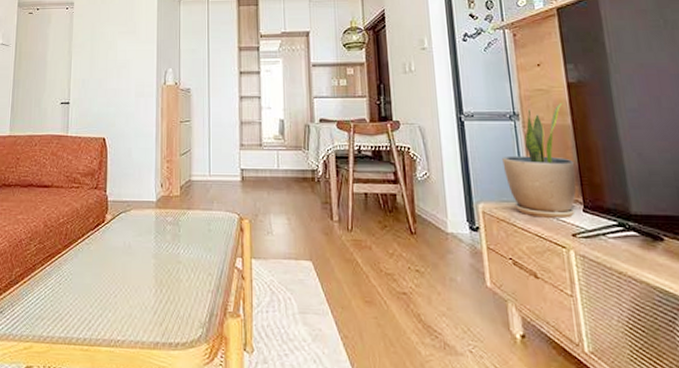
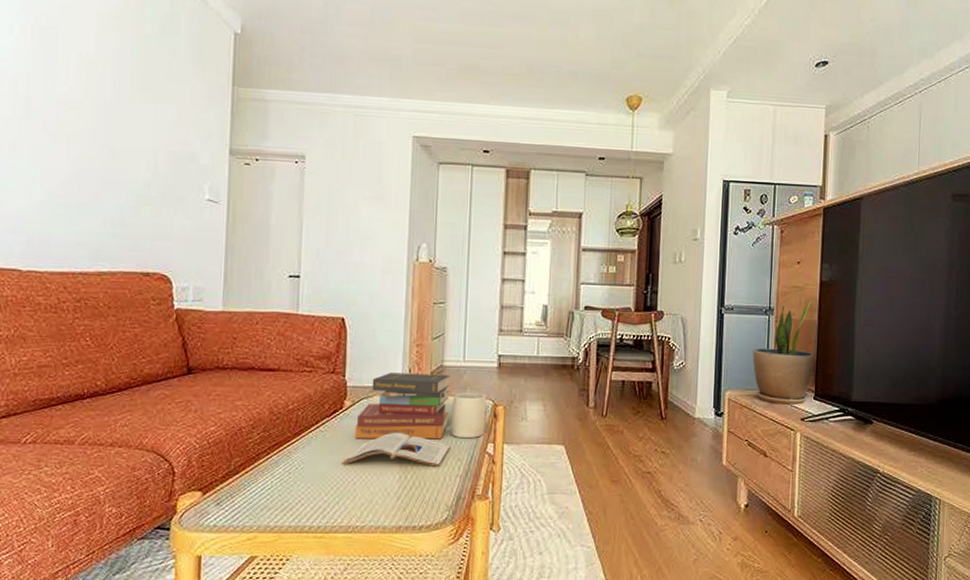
magazine: none [104,245,201,281] -> present [342,432,450,467]
books: none [115,187,198,253] -> present [354,372,451,440]
mug: none [201,206,233,253] -> present [451,392,487,439]

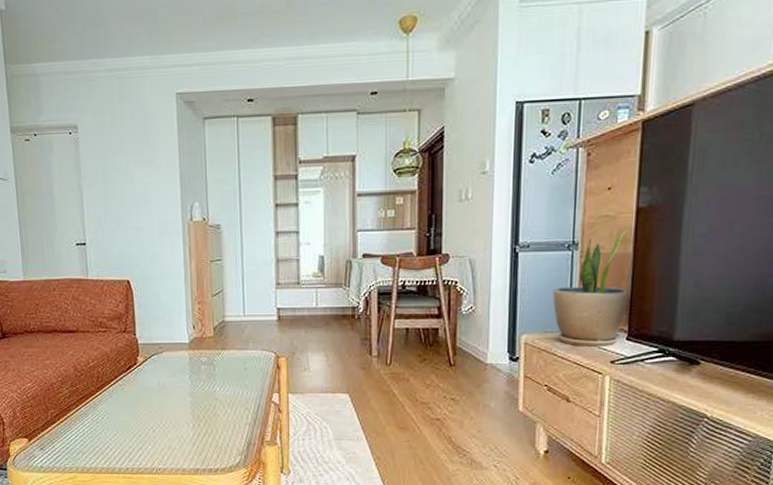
magazine: present [342,432,450,467] -> none [141,384,238,416]
books: present [354,372,451,440] -> none [149,329,234,392]
mug: present [451,392,487,439] -> none [236,346,270,389]

